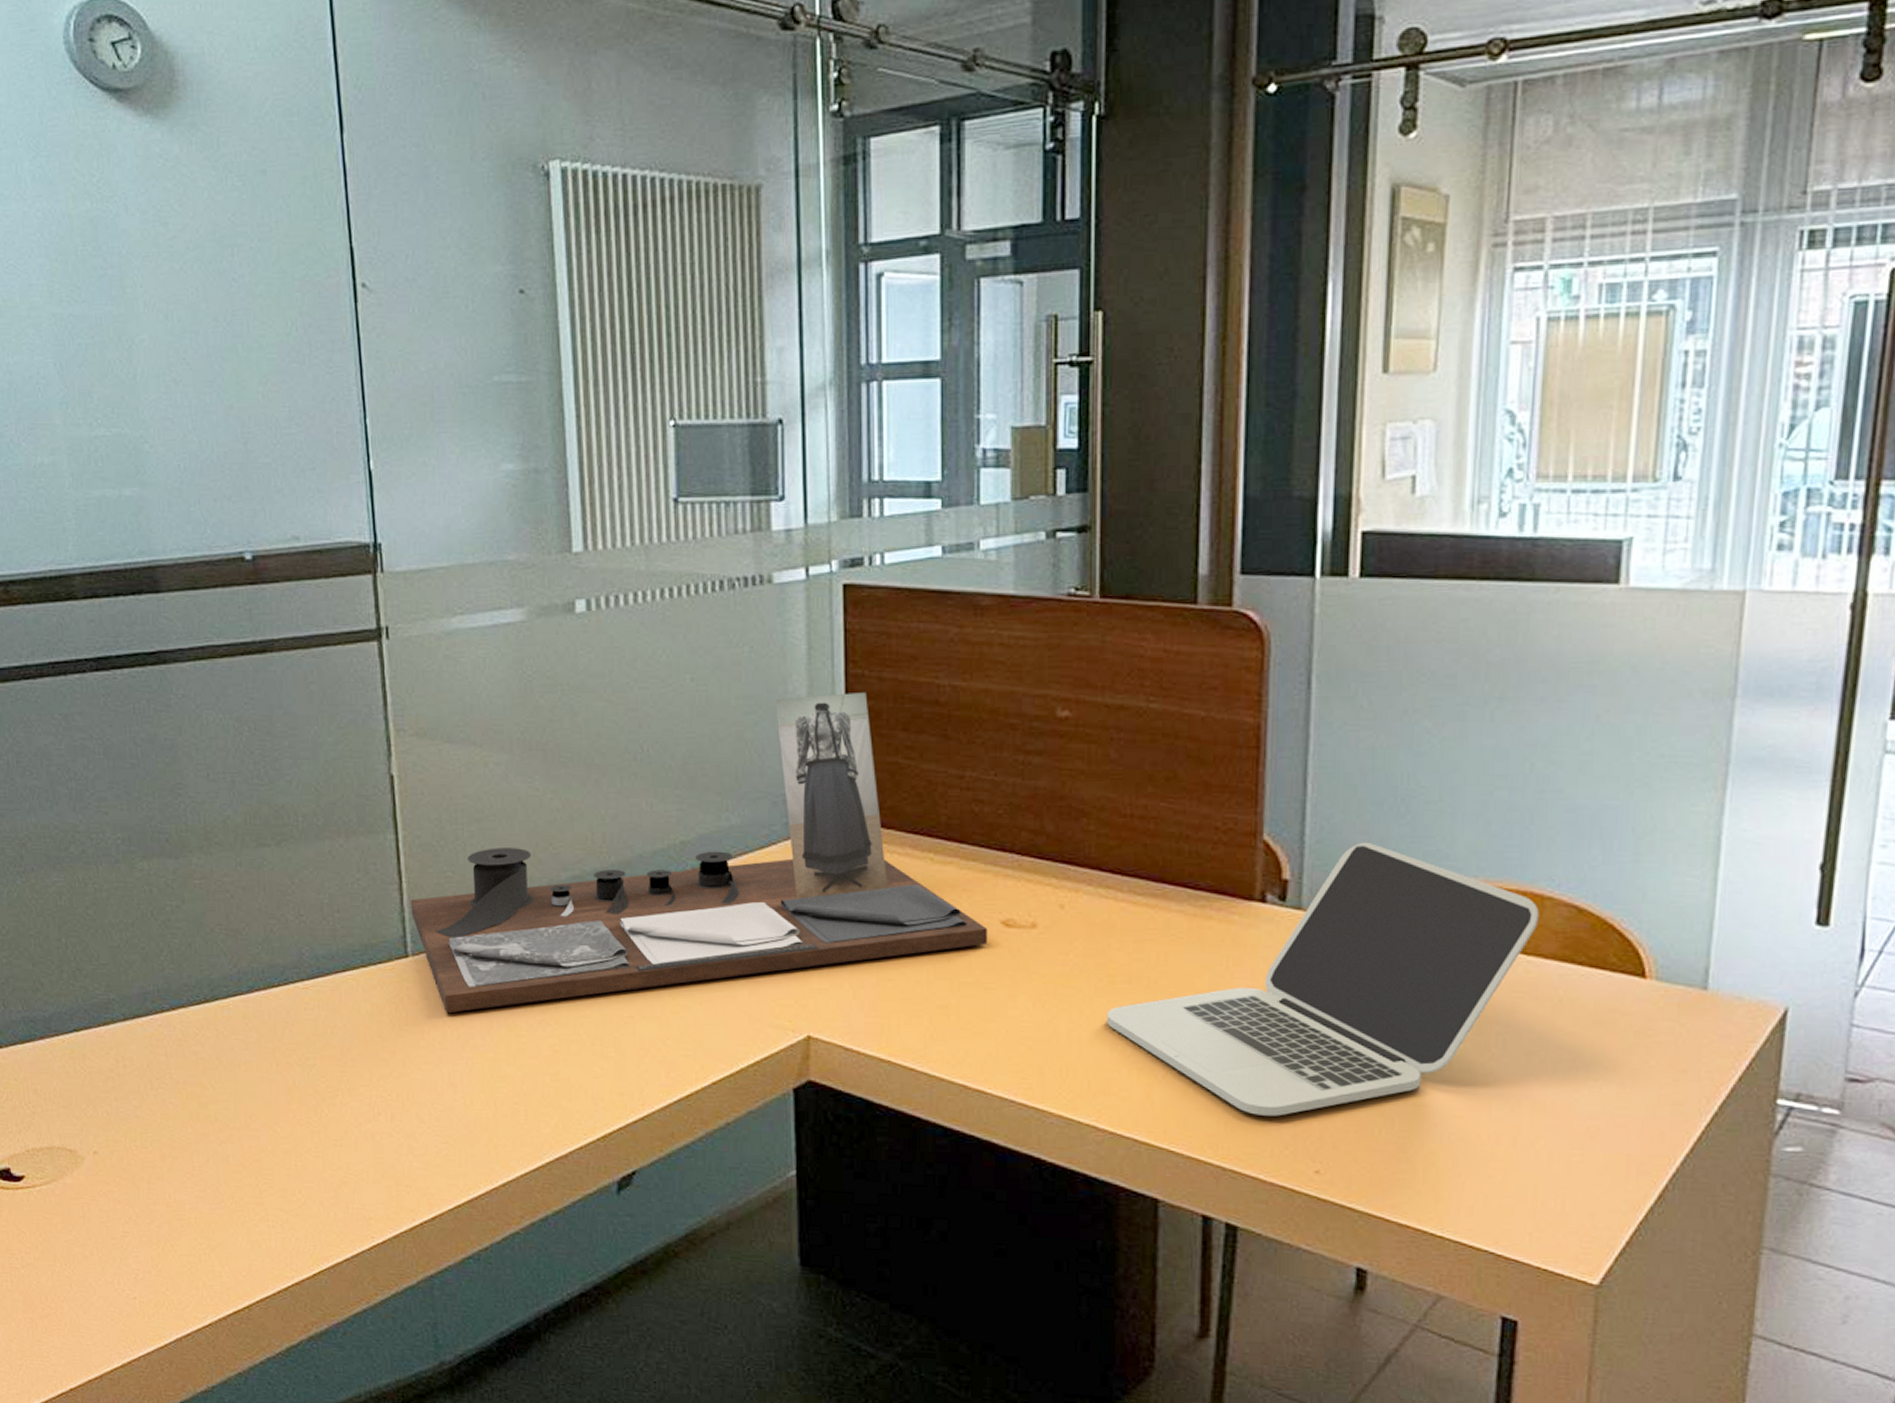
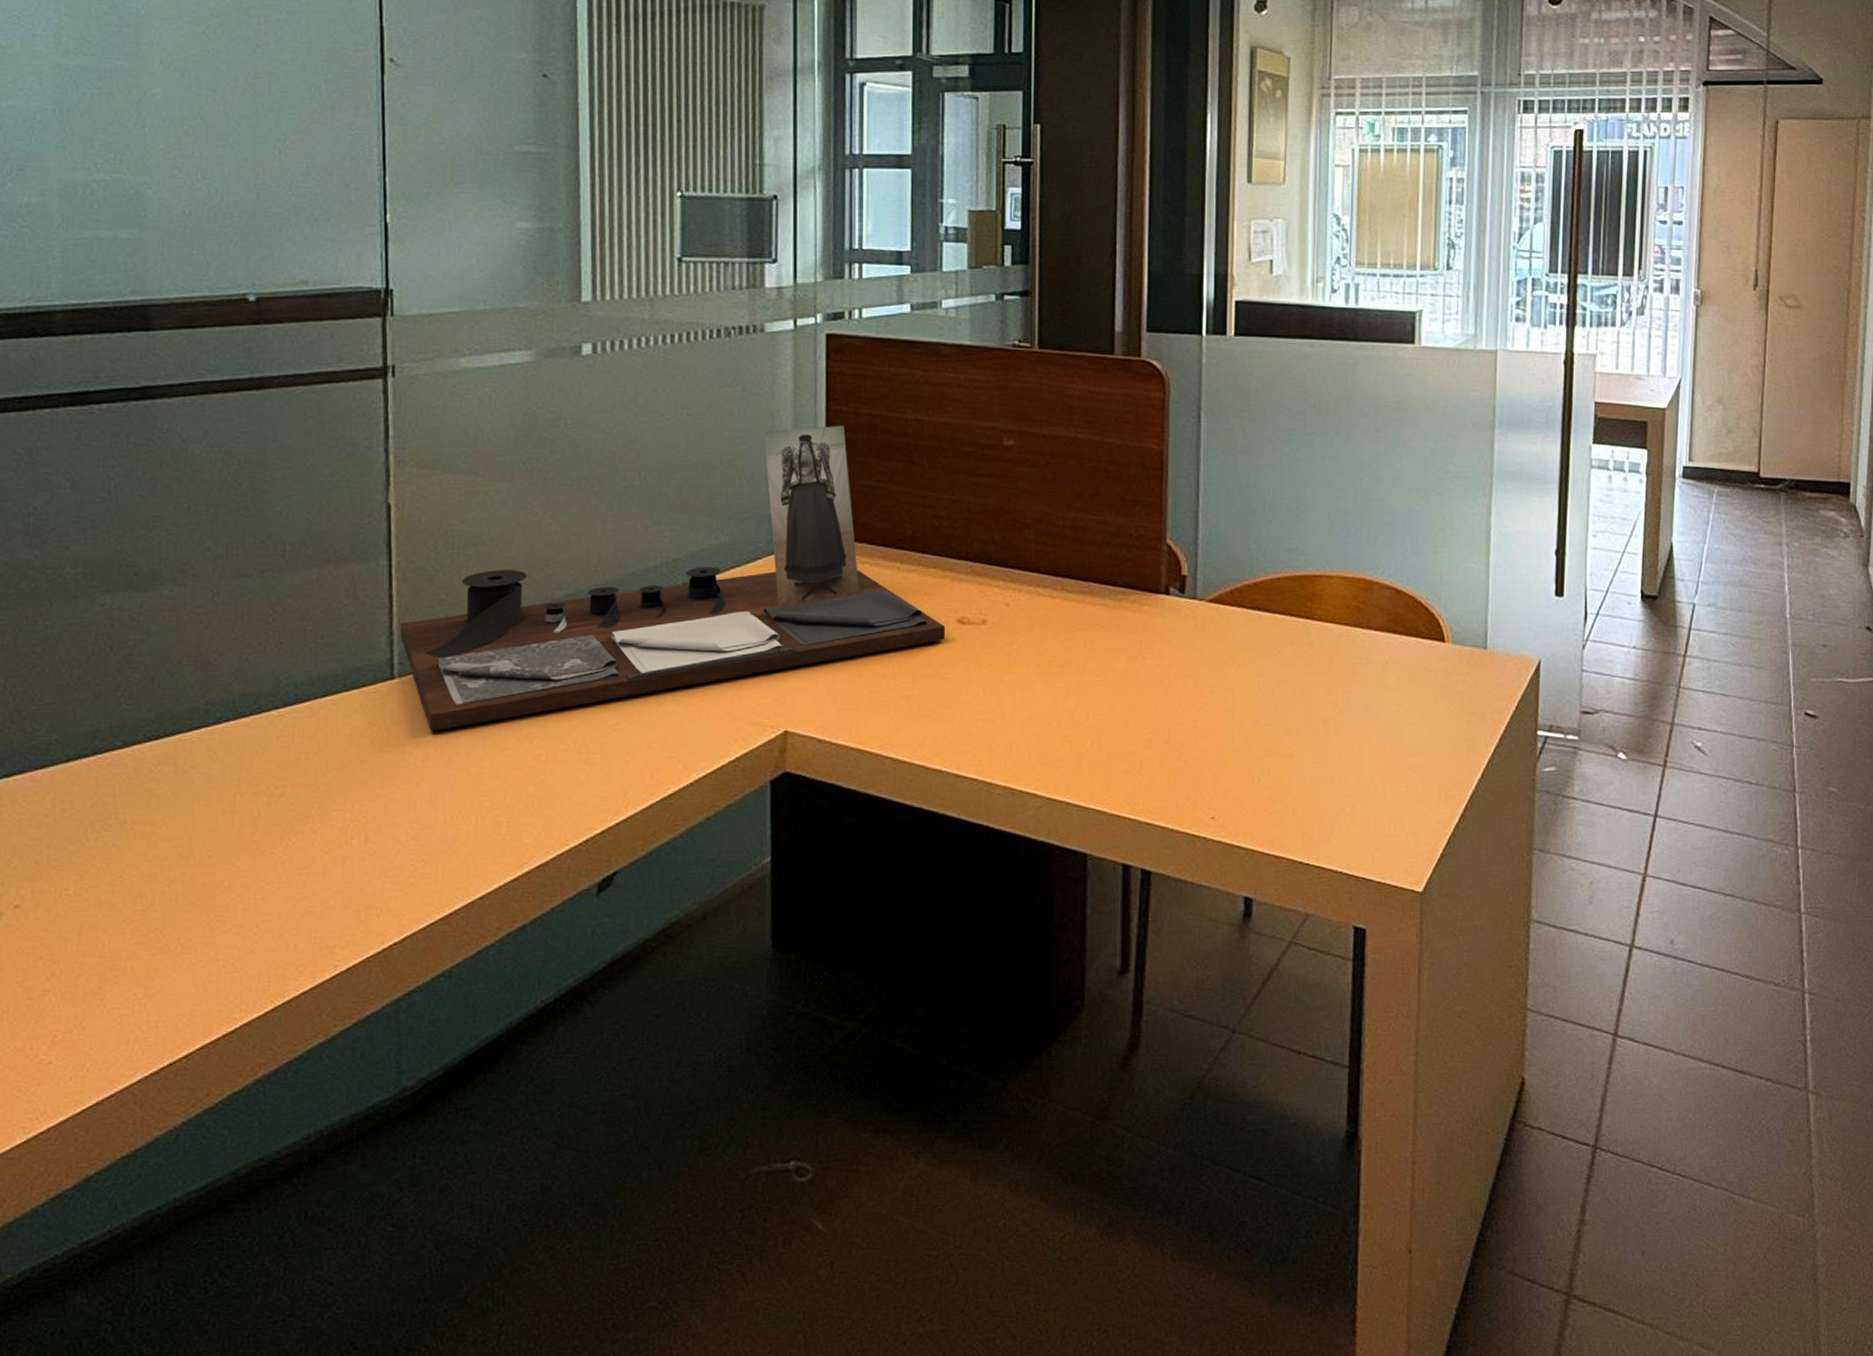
laptop: present [1106,842,1540,1116] -> none [1044,543,1370,774]

